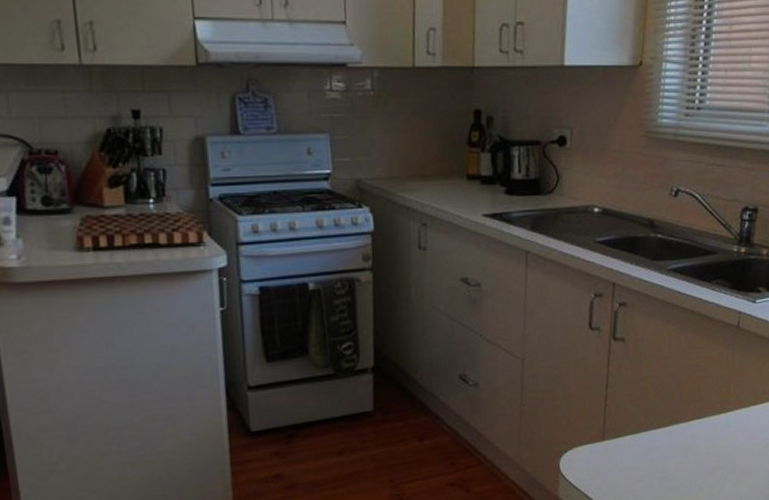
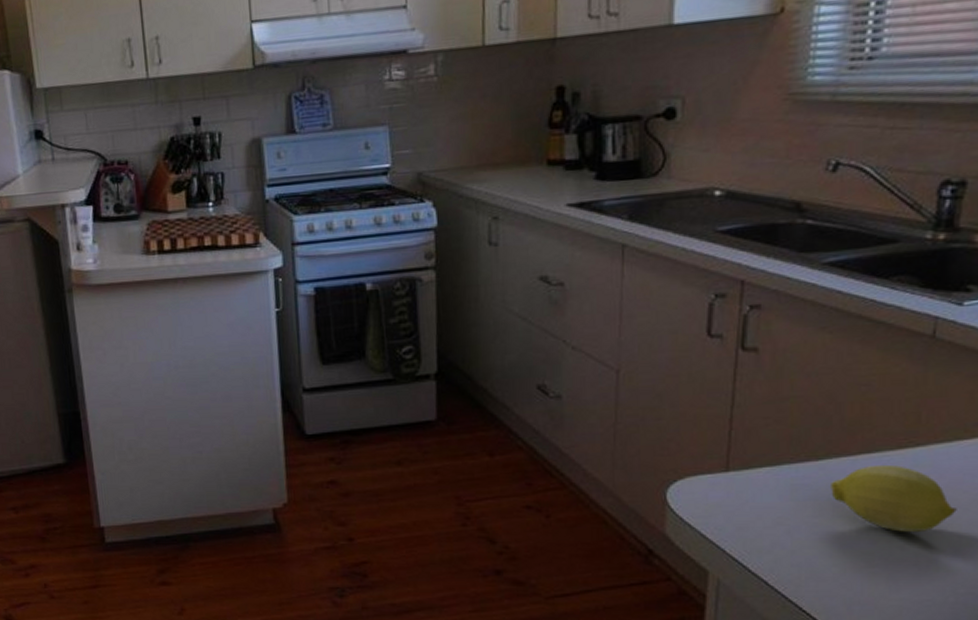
fruit: none [673,427,752,479] -> present [831,464,957,533]

